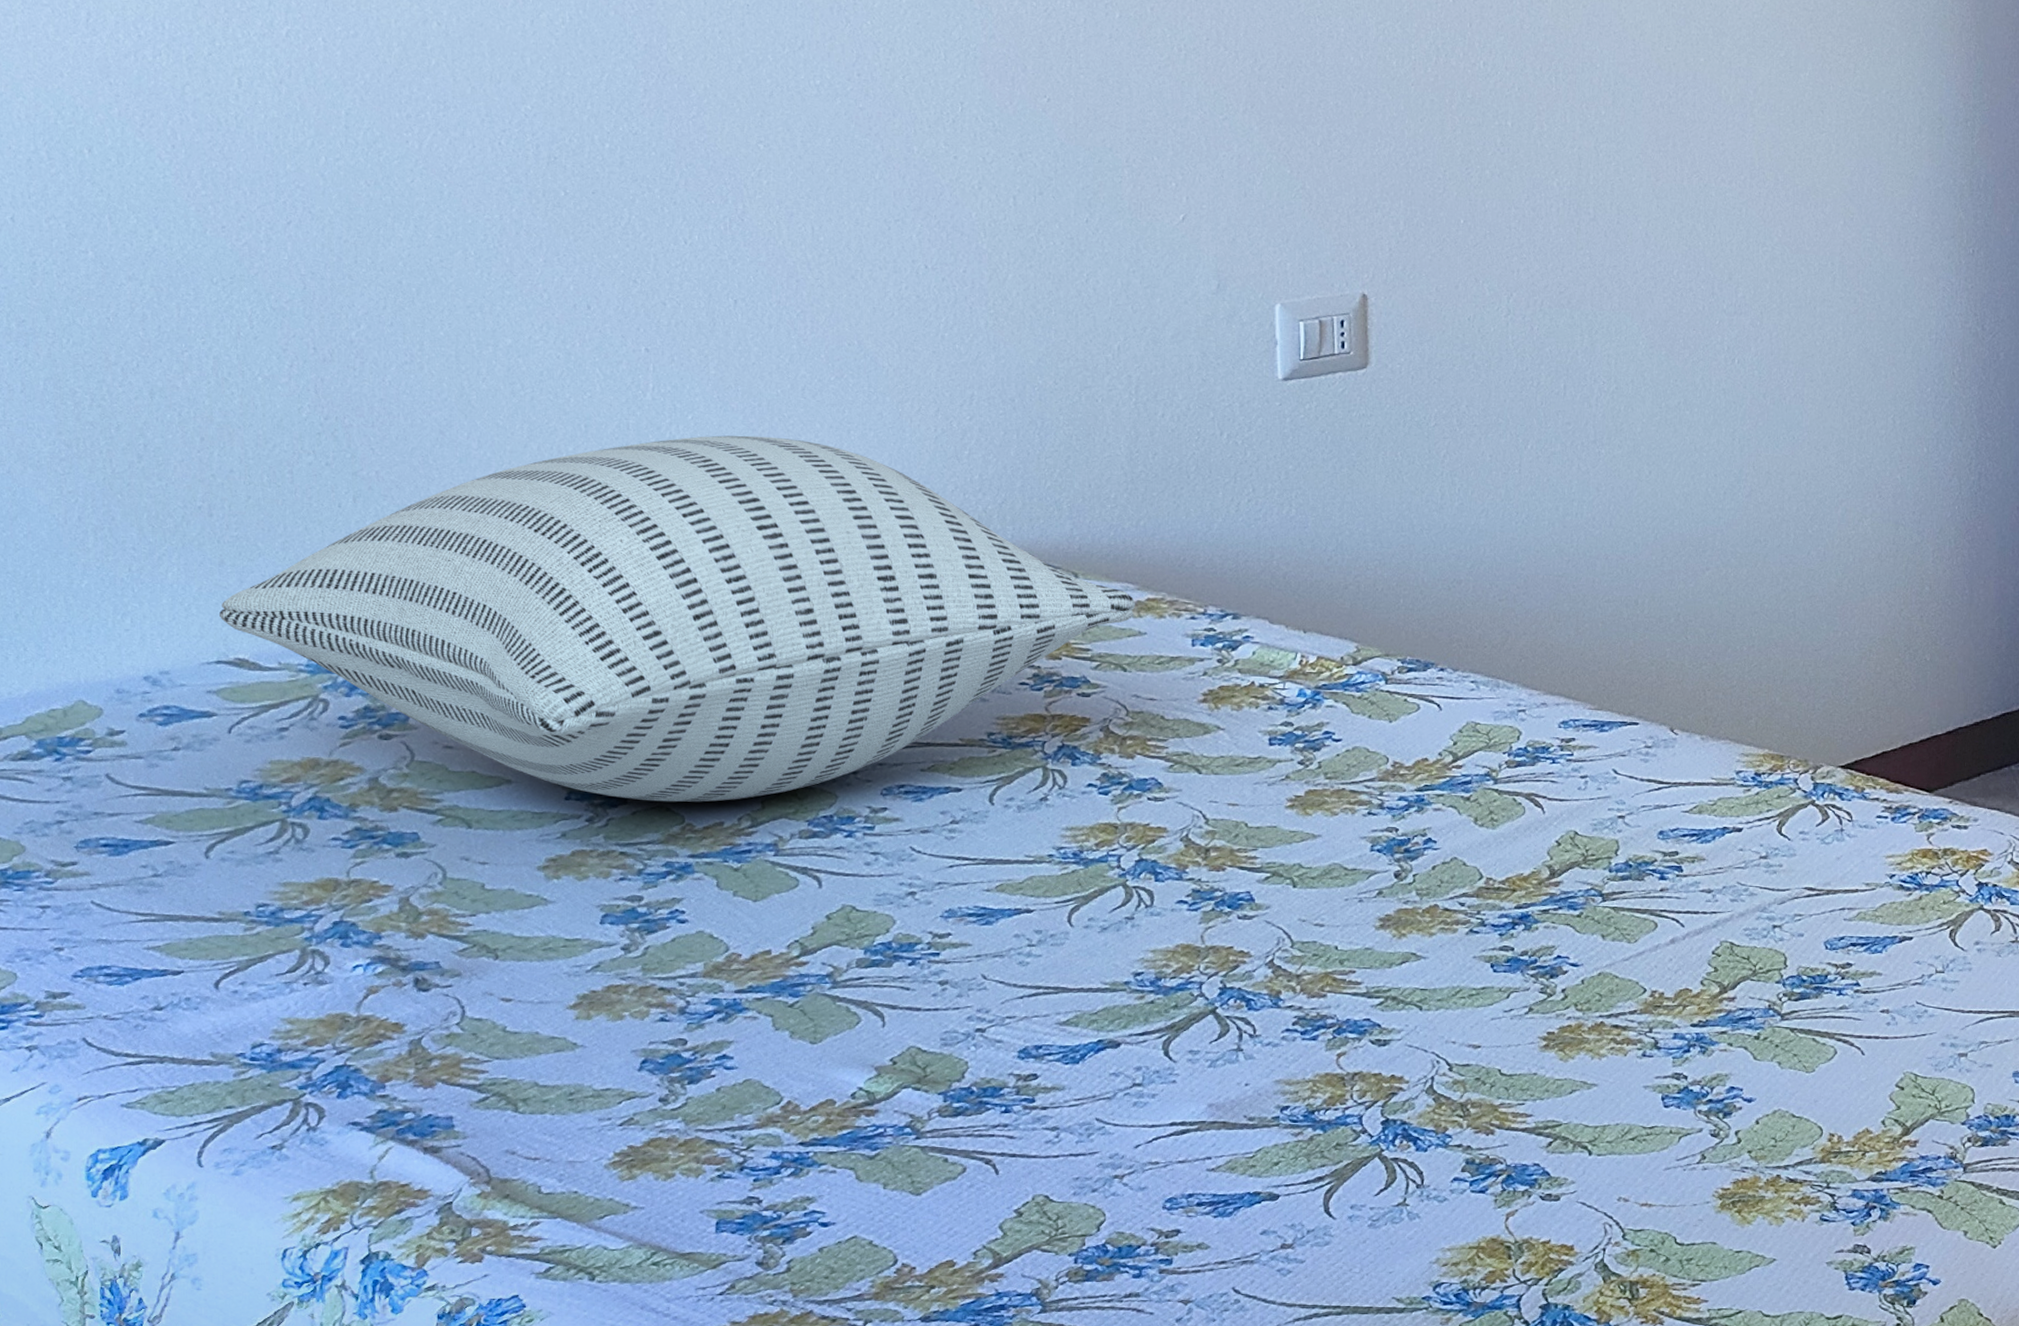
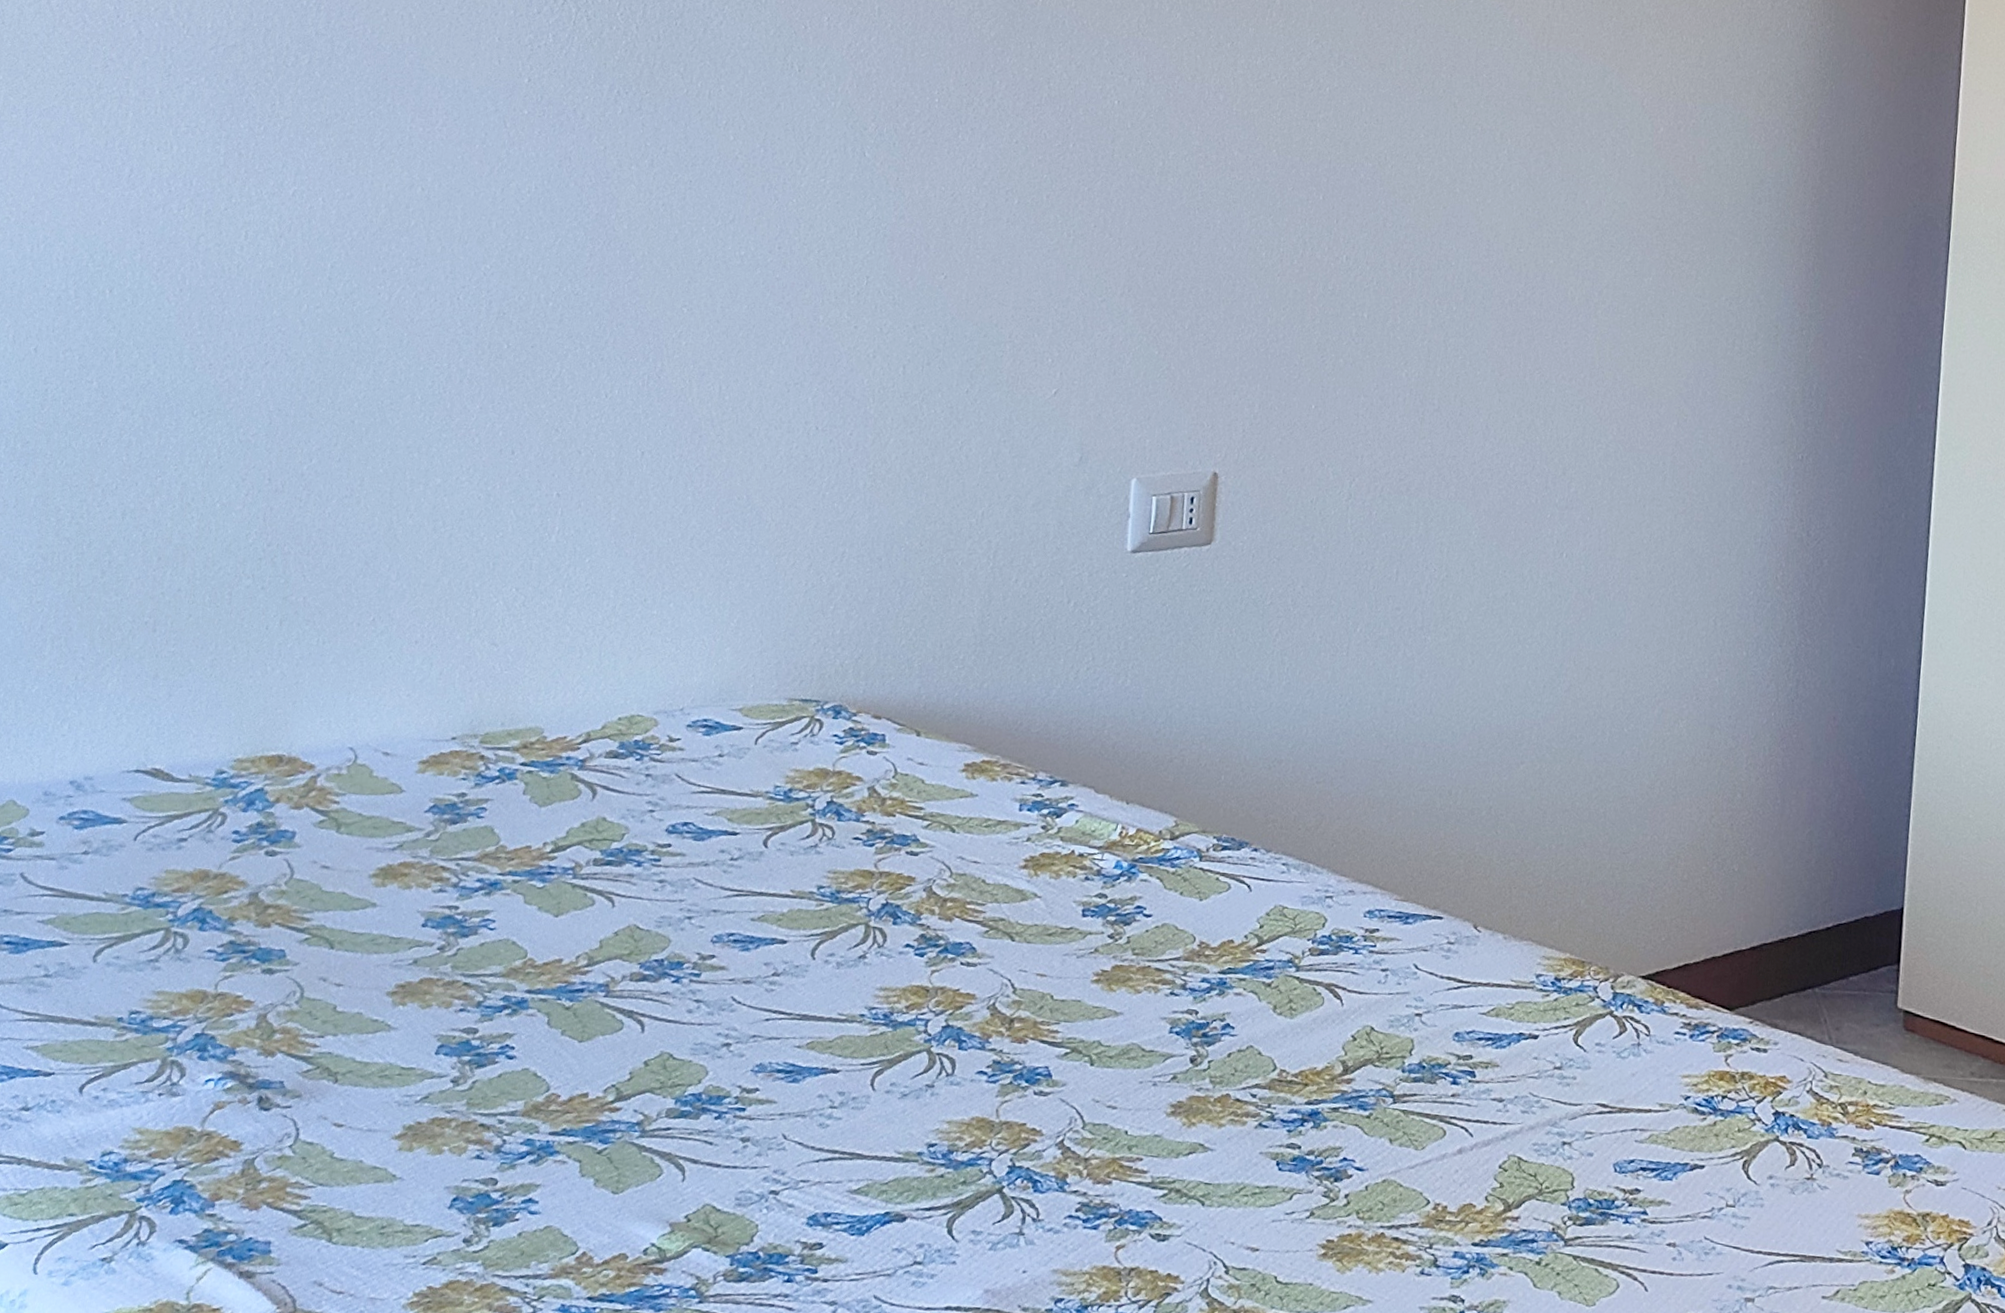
pillow: present [219,435,1136,802] -> none [145,579,971,938]

